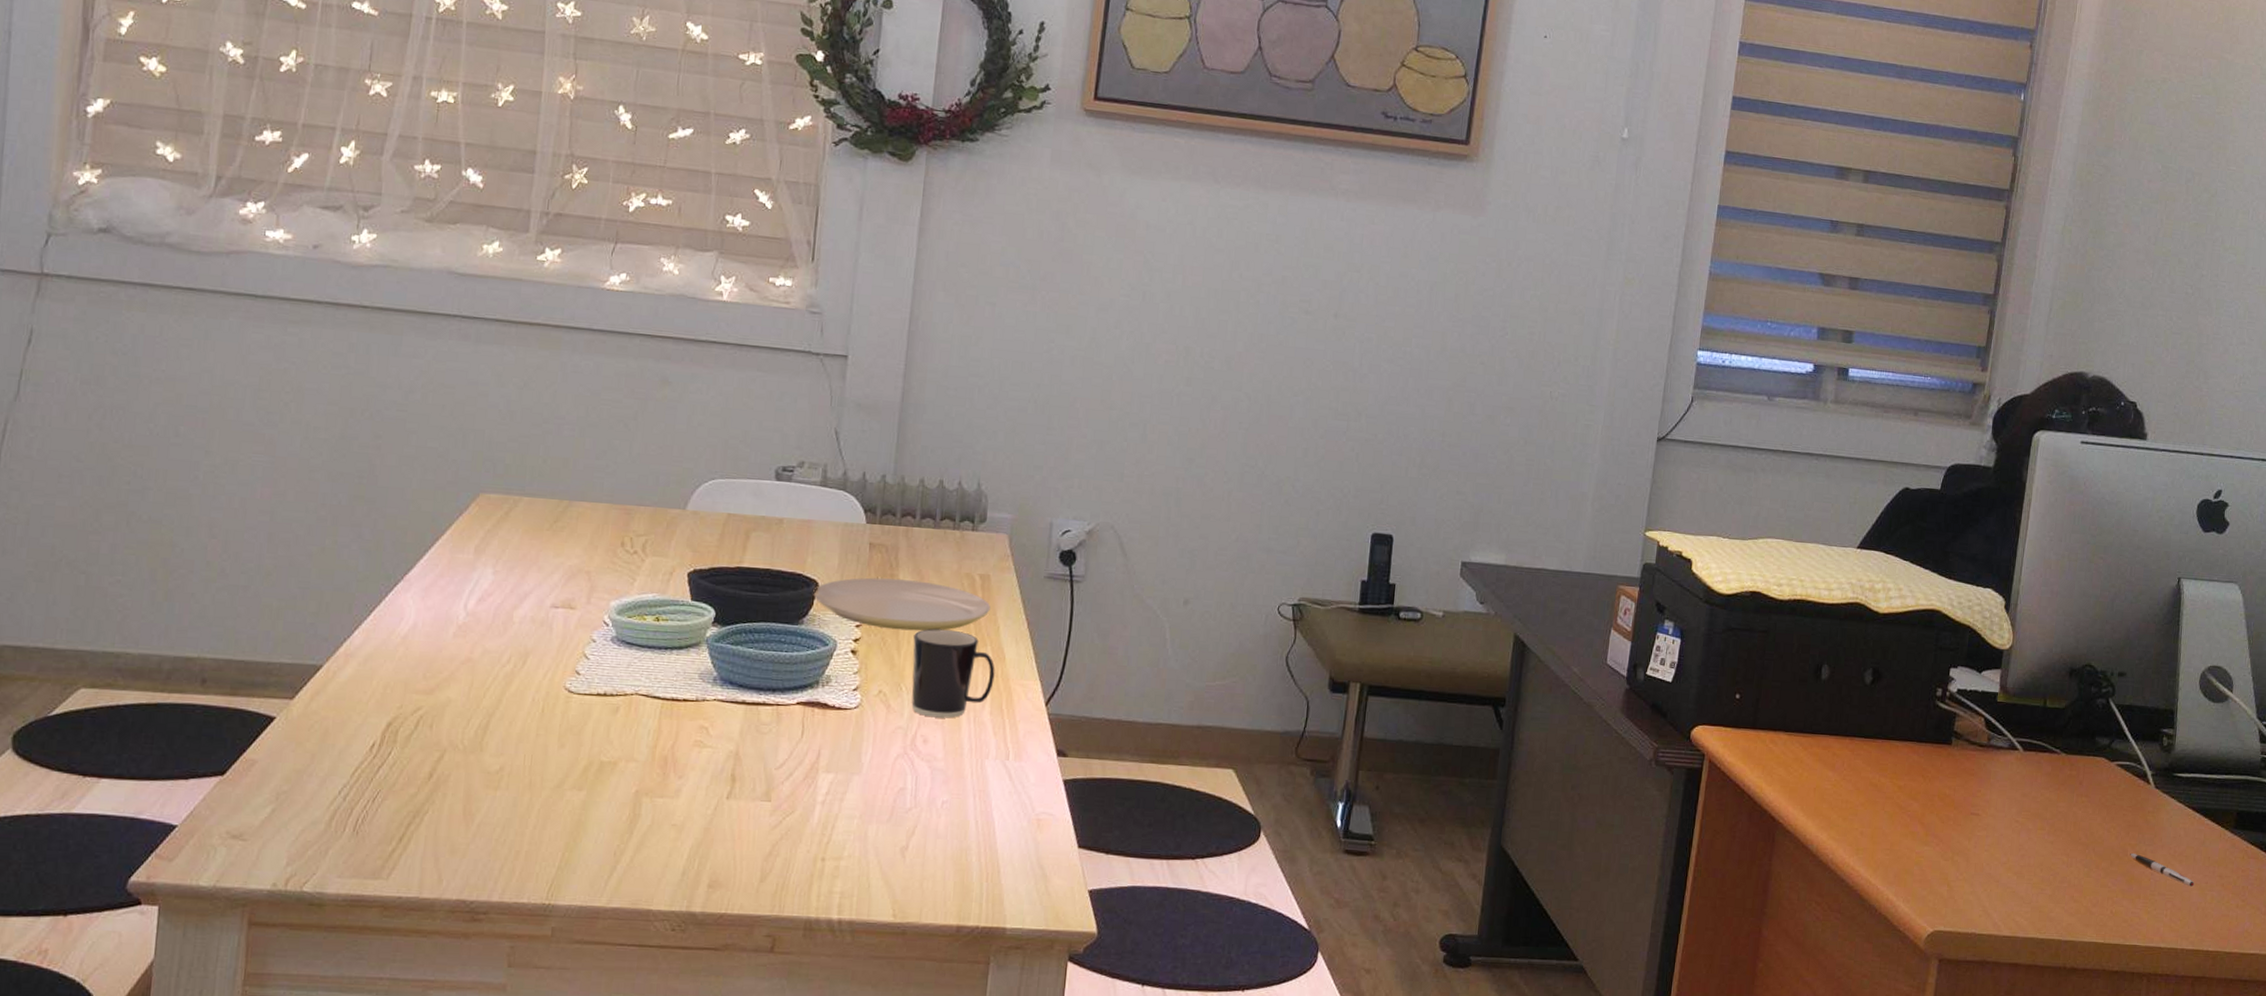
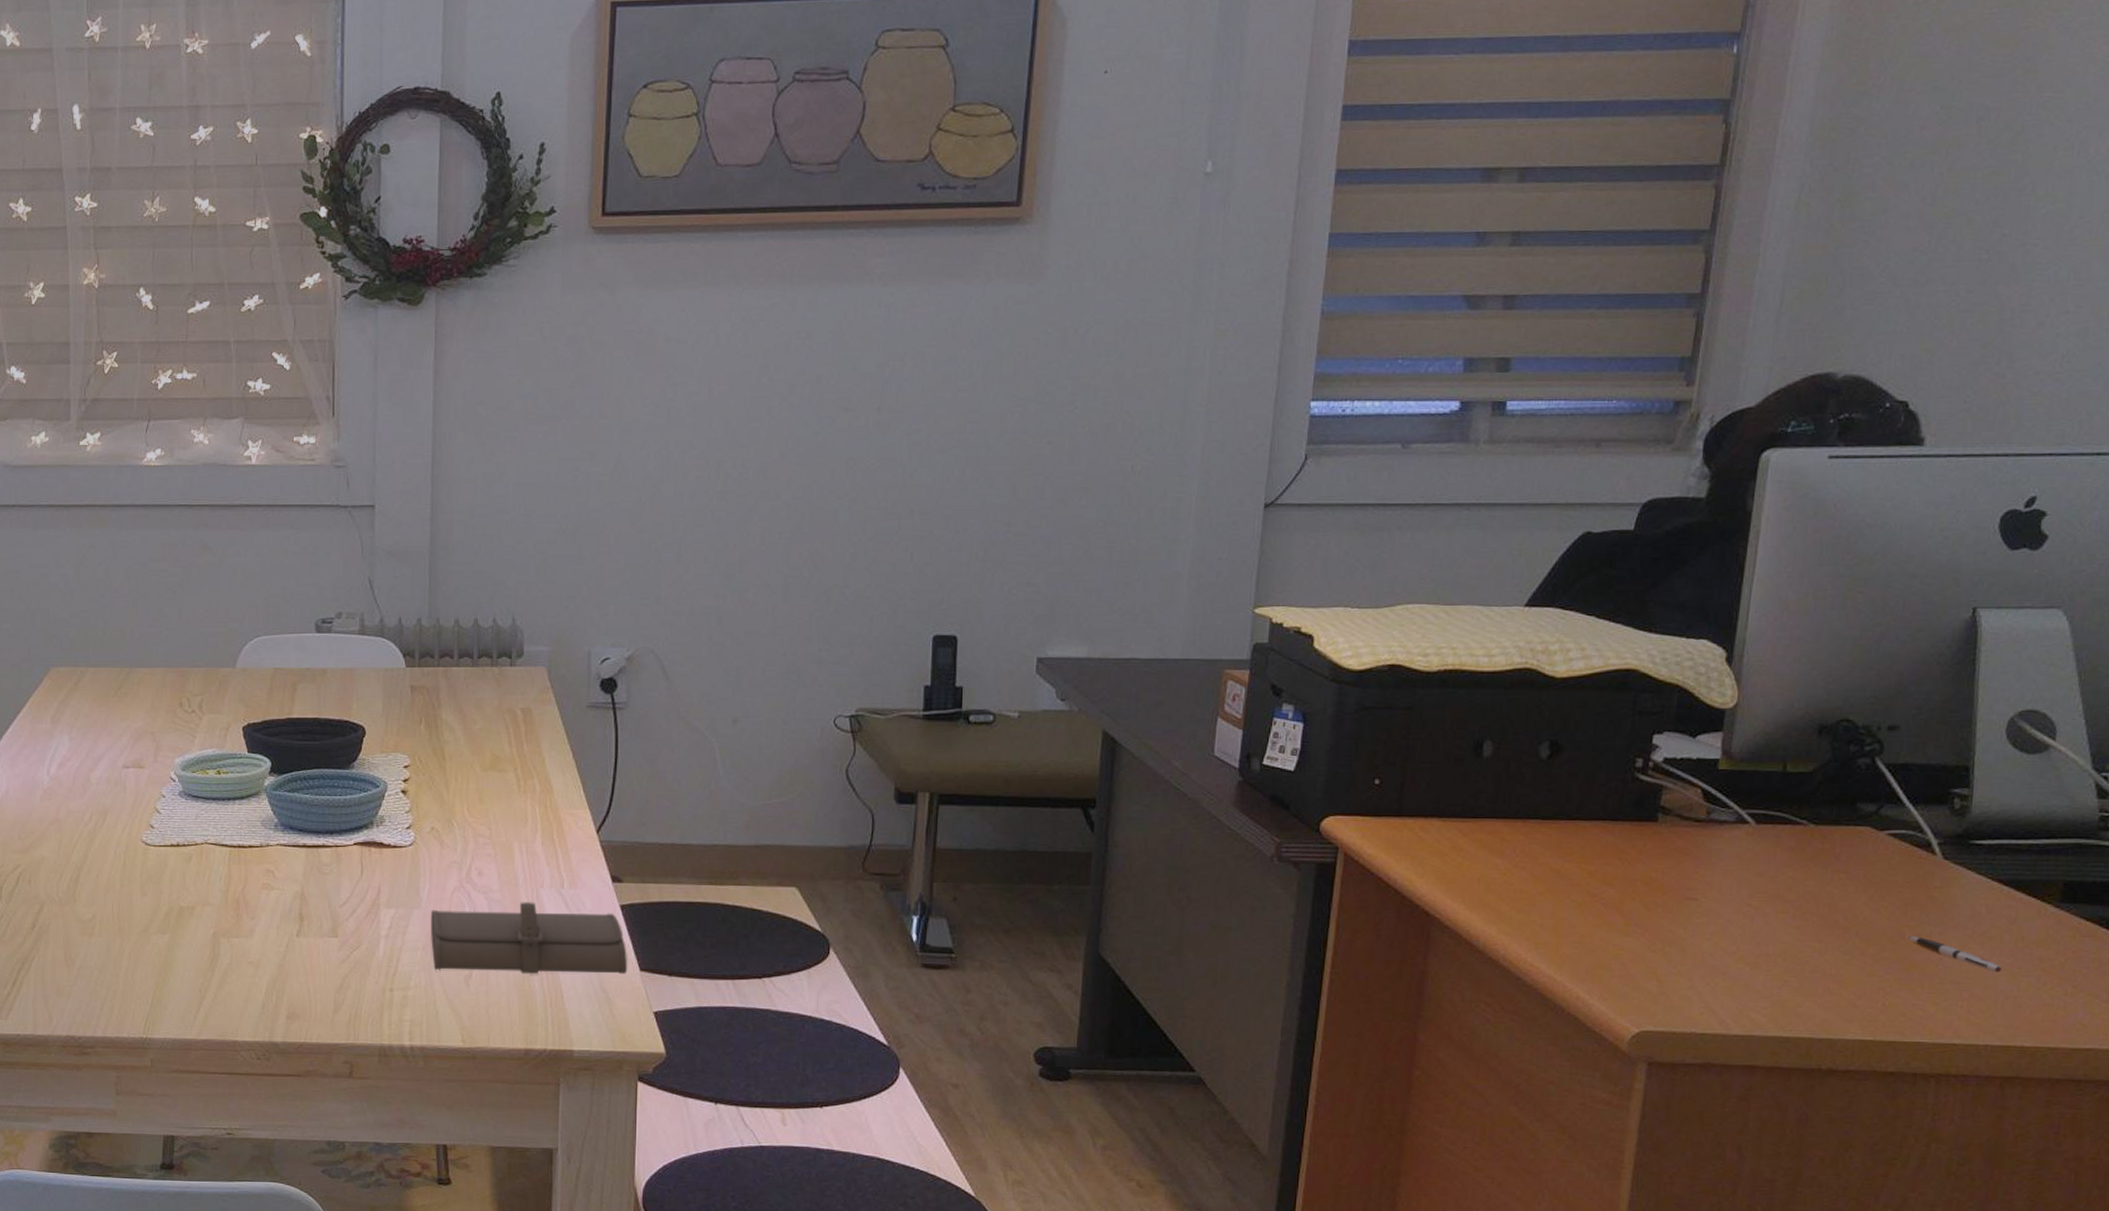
plate: present [813,577,991,631] -> none [361,719,534,768]
tool roll: none [869,772,1067,850] -> present [430,902,627,974]
mug: present [911,628,995,719] -> none [461,764,544,851]

